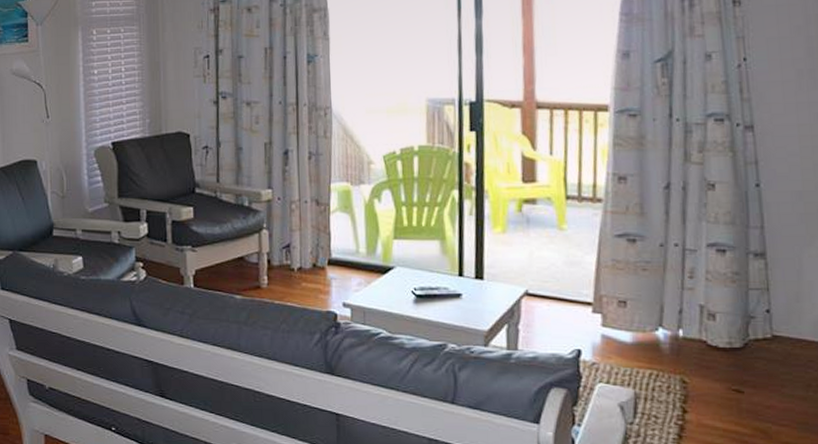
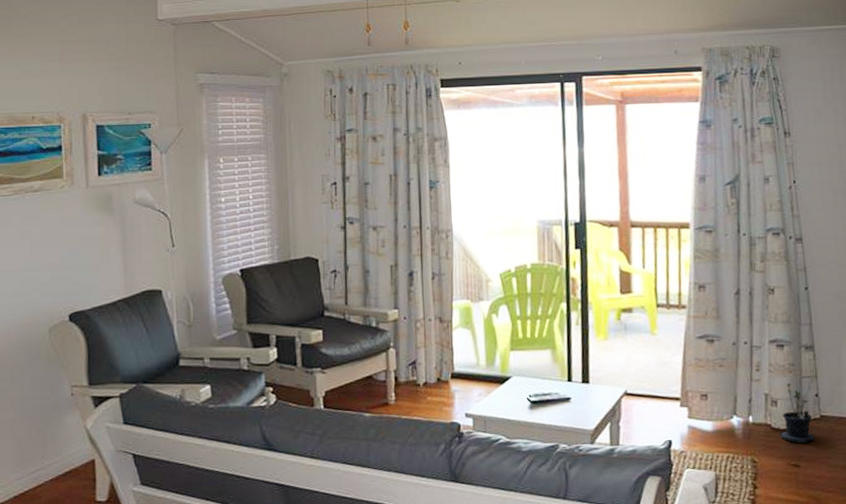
potted plant: none [717,294,764,366] -> present [779,382,815,444]

